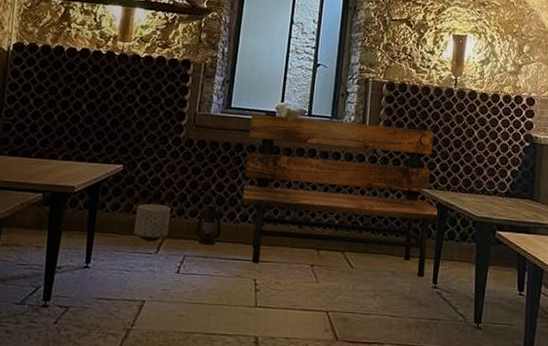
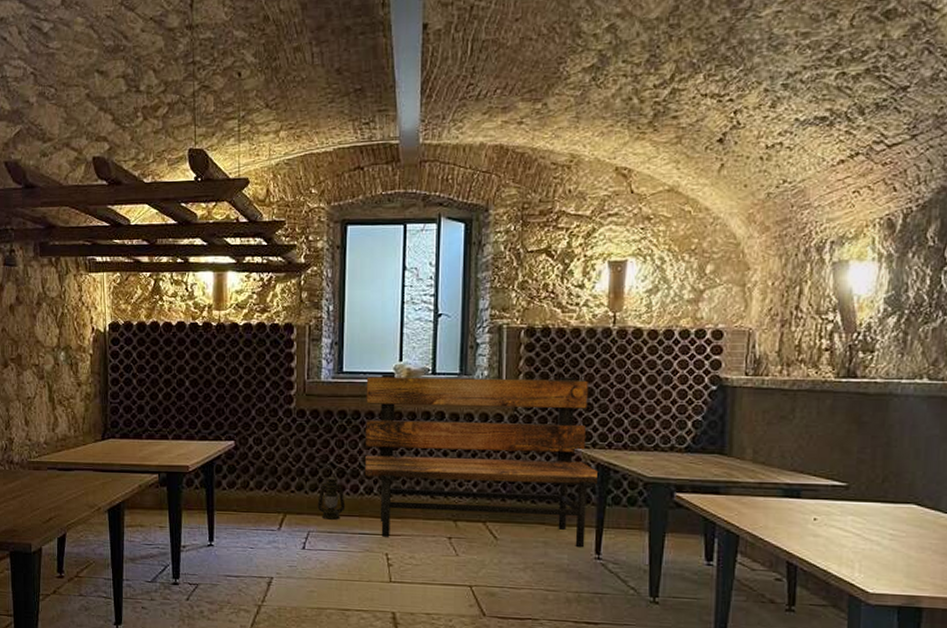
planter: present [134,203,171,241] -> none [254,479,289,517]

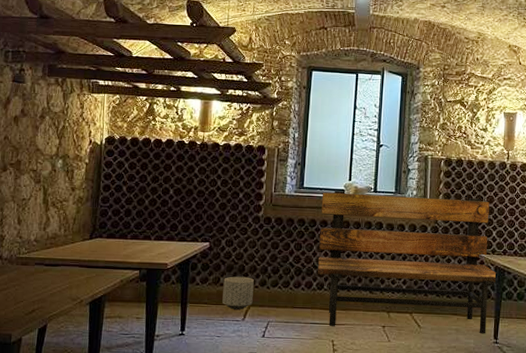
planter: none [254,479,289,517] -> present [222,276,254,309]
lantern: present [317,476,346,520] -> none [277,274,301,311]

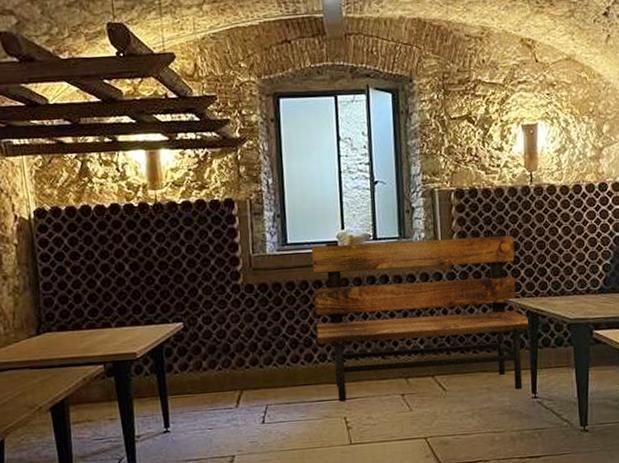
planter: present [222,276,254,309] -> none [206,357,245,396]

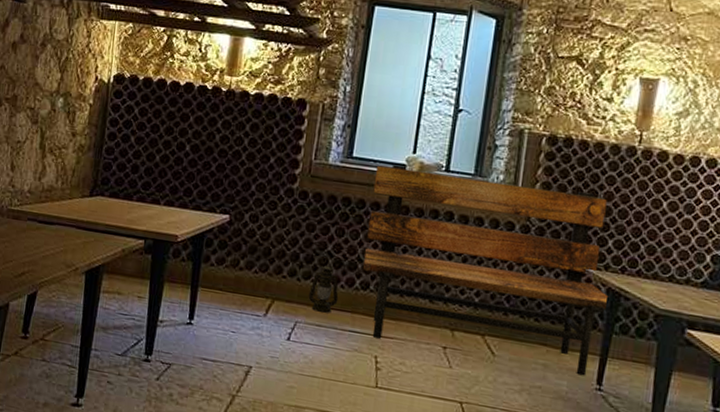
lantern: none [273,348,302,391] -> present [308,265,339,313]

